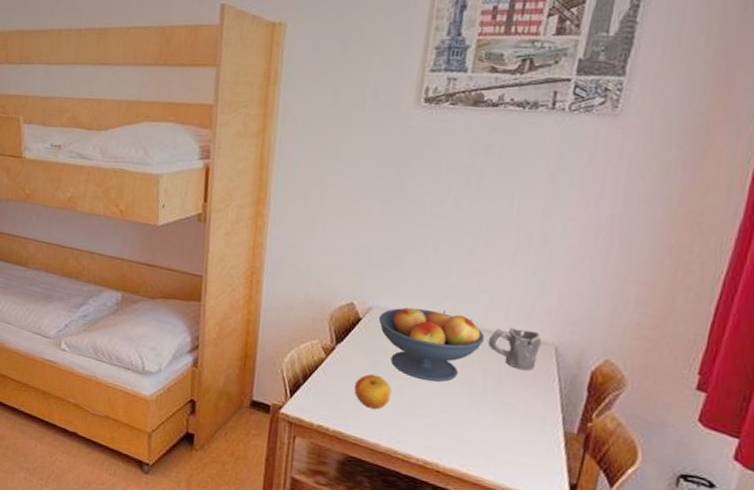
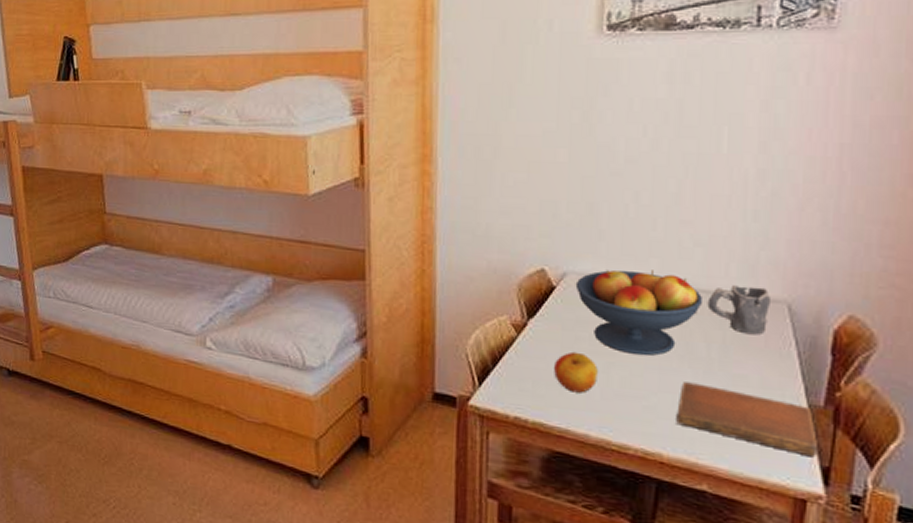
notebook: none [453,405,569,476] -> present [676,382,817,458]

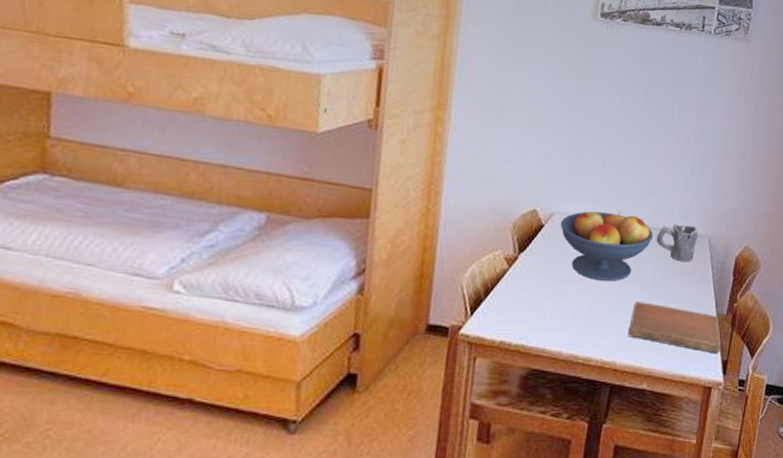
apple: present [553,351,598,393] -> none [536,280,572,316]

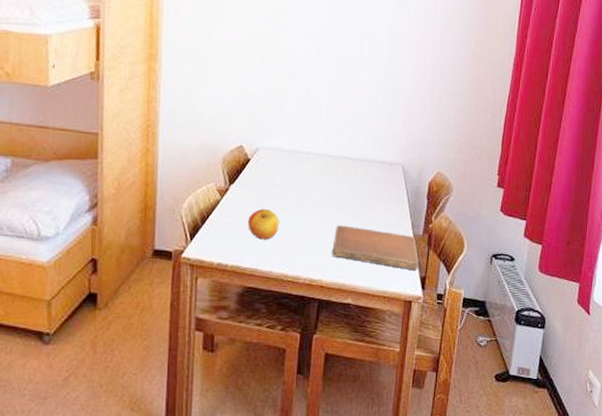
apple: none [536,280,572,316] -> present [247,208,279,240]
fruit bowl: present [560,211,653,282] -> none [264,144,350,208]
mug: present [656,224,698,263] -> none [353,154,392,188]

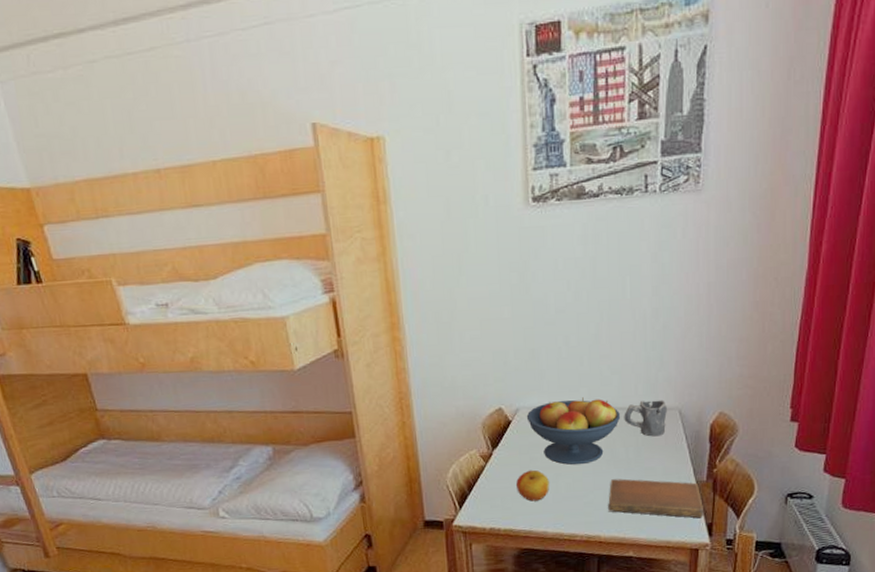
fruit bowl: none [264,144,350,208] -> present [526,397,620,465]
mug: none [353,154,392,188] -> present [624,400,667,437]

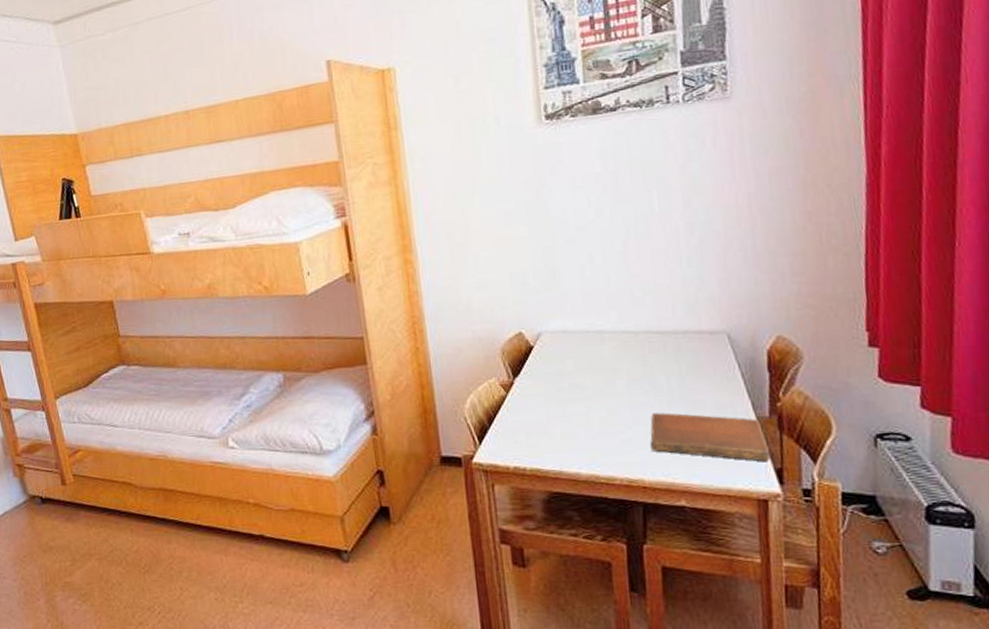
apple: present [515,469,549,501] -> none [541,401,580,437]
fruit bowl: present [526,397,620,465] -> none [549,320,657,396]
mug: present [624,400,667,437] -> none [661,322,713,364]

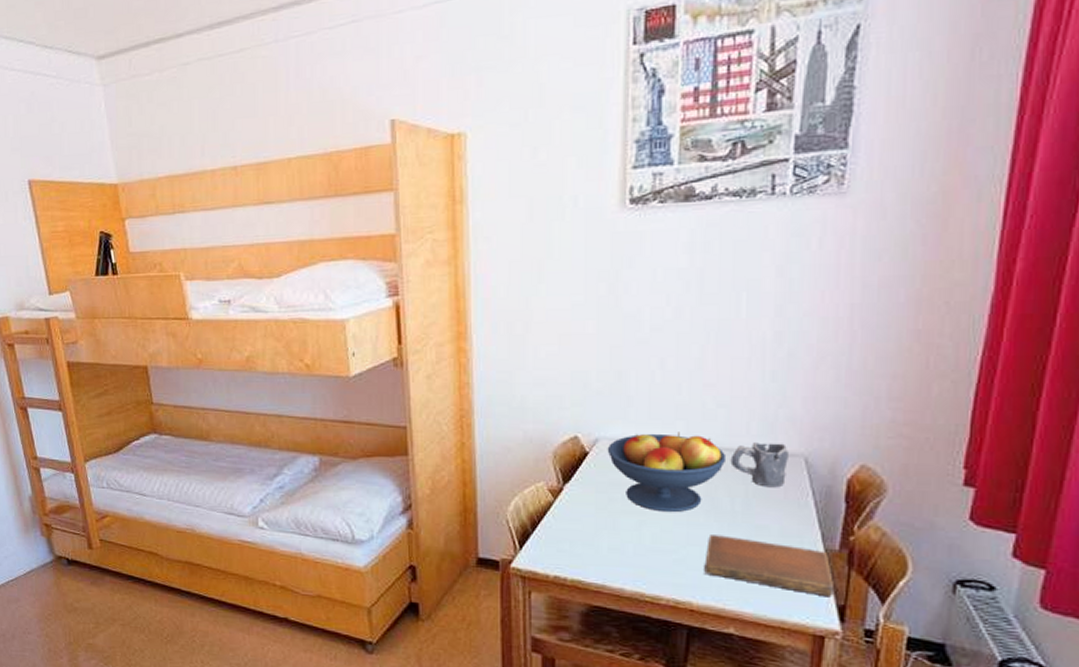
fruit bowl: none [549,320,657,396] -> present [607,432,725,513]
mug: none [661,322,713,364] -> present [730,442,789,488]

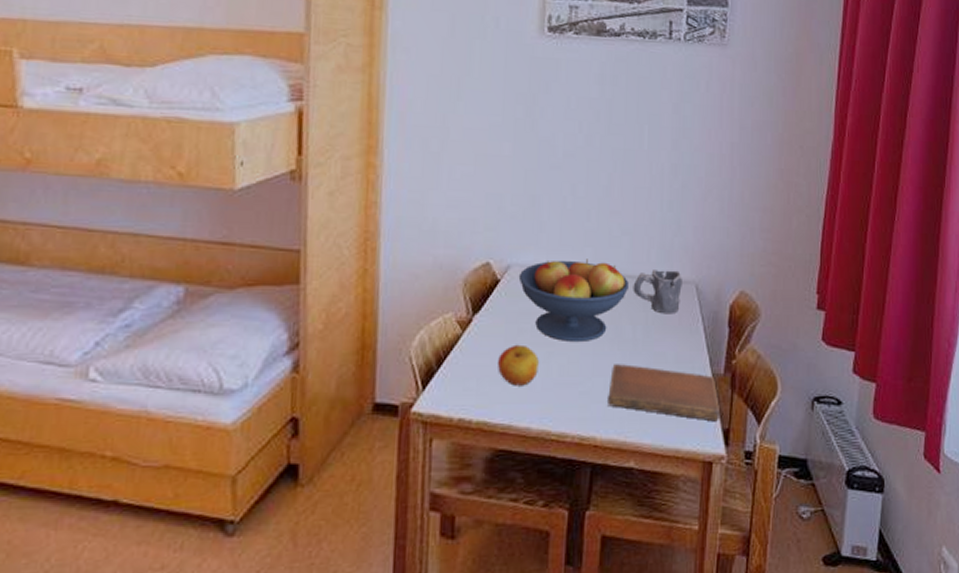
apple: none [588,512,630,551] -> present [497,344,539,386]

